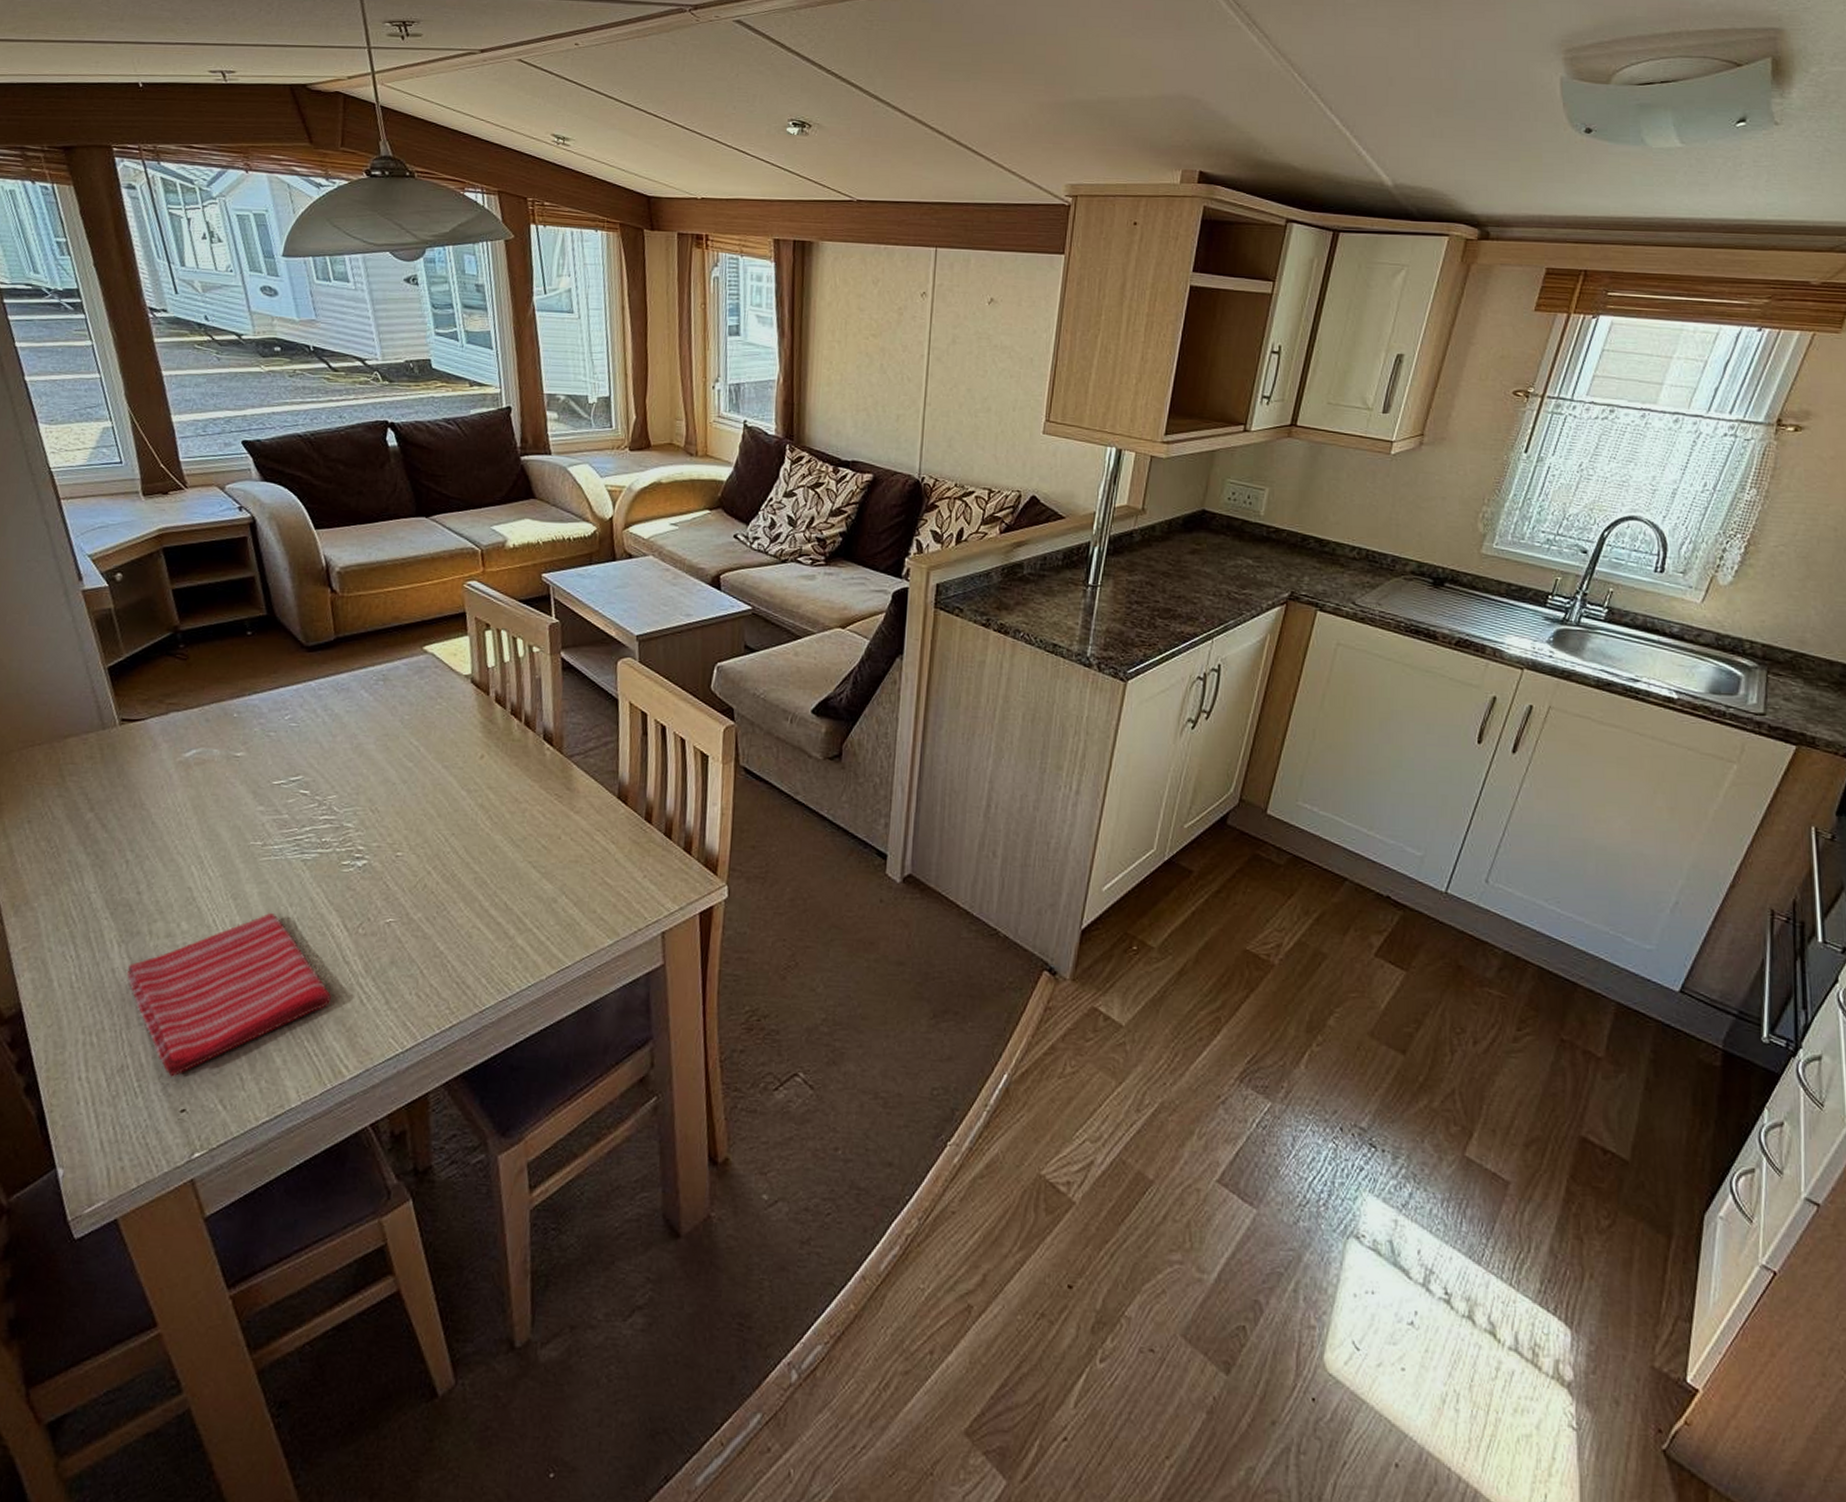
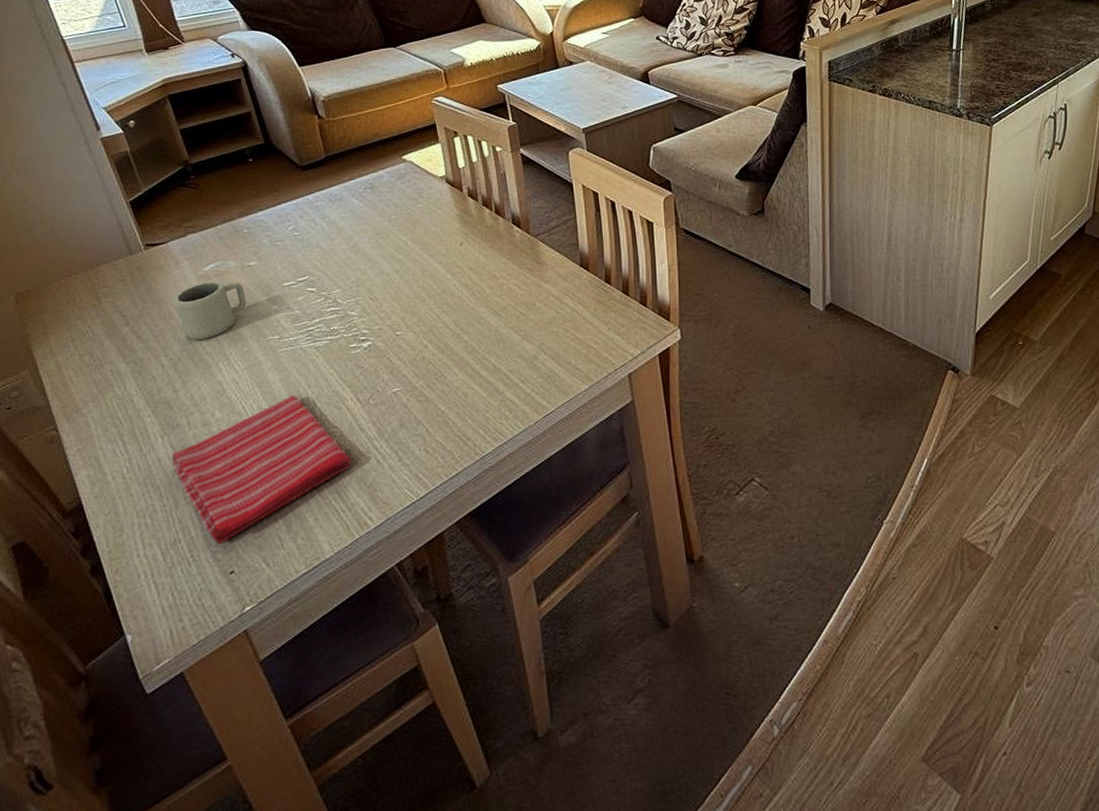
cup: none [145,769,230,837] -> present [172,281,247,341]

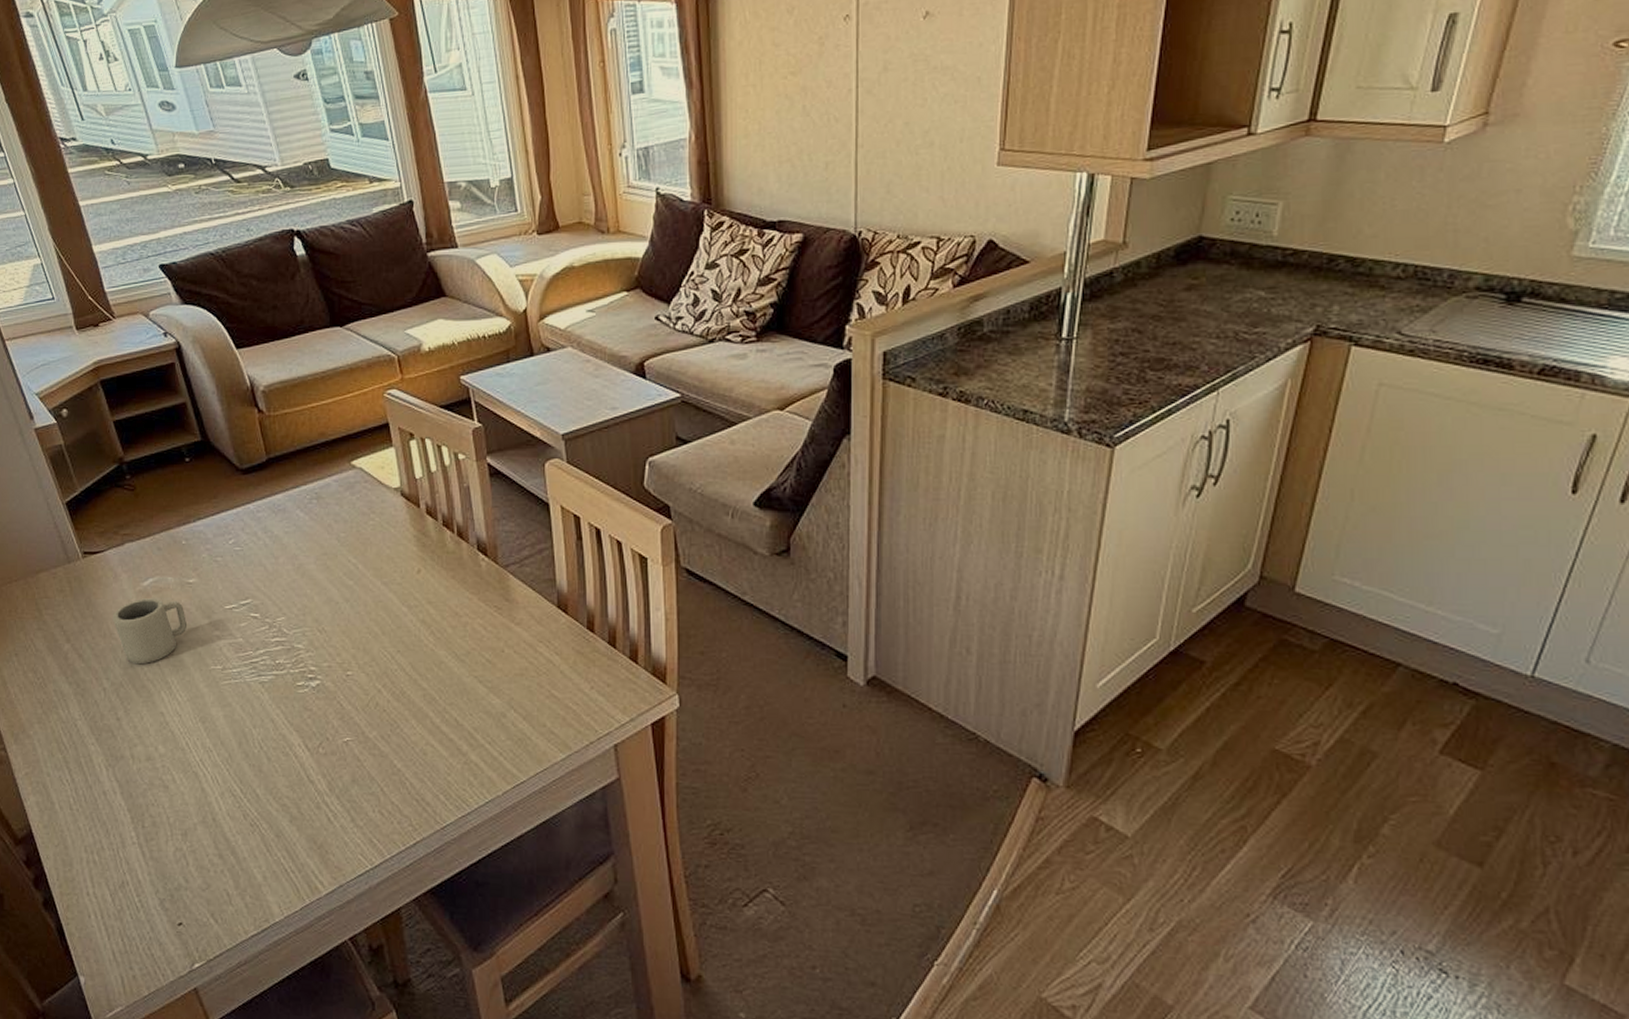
dish towel: present [171,395,351,545] -> none [116,735,300,893]

